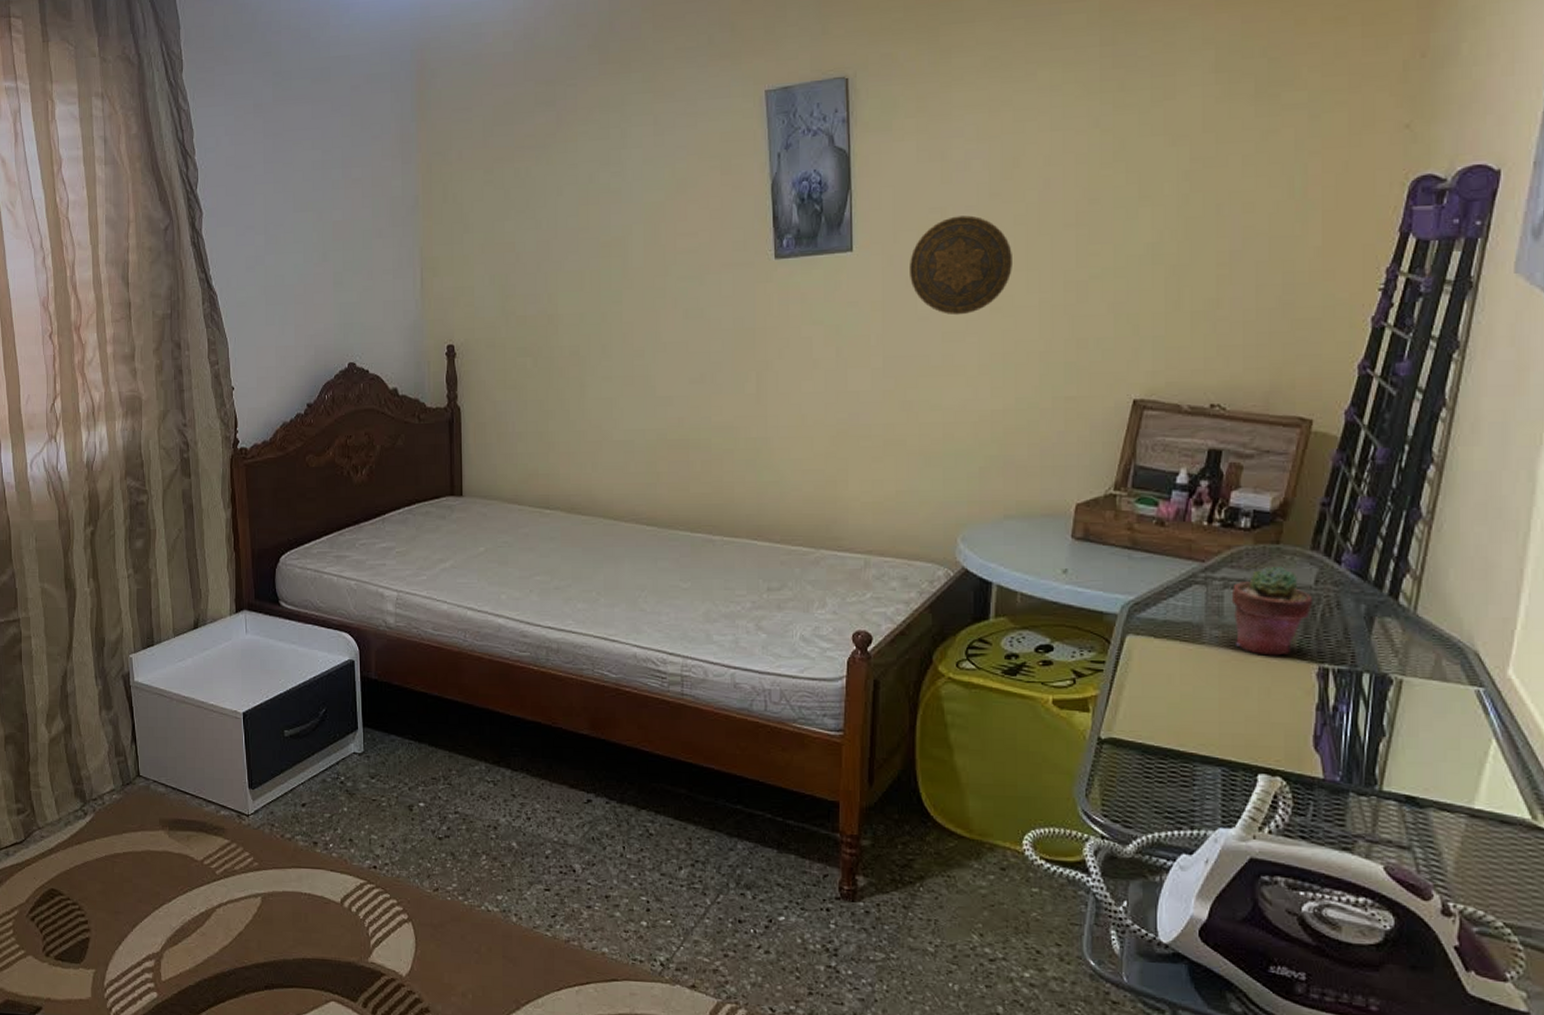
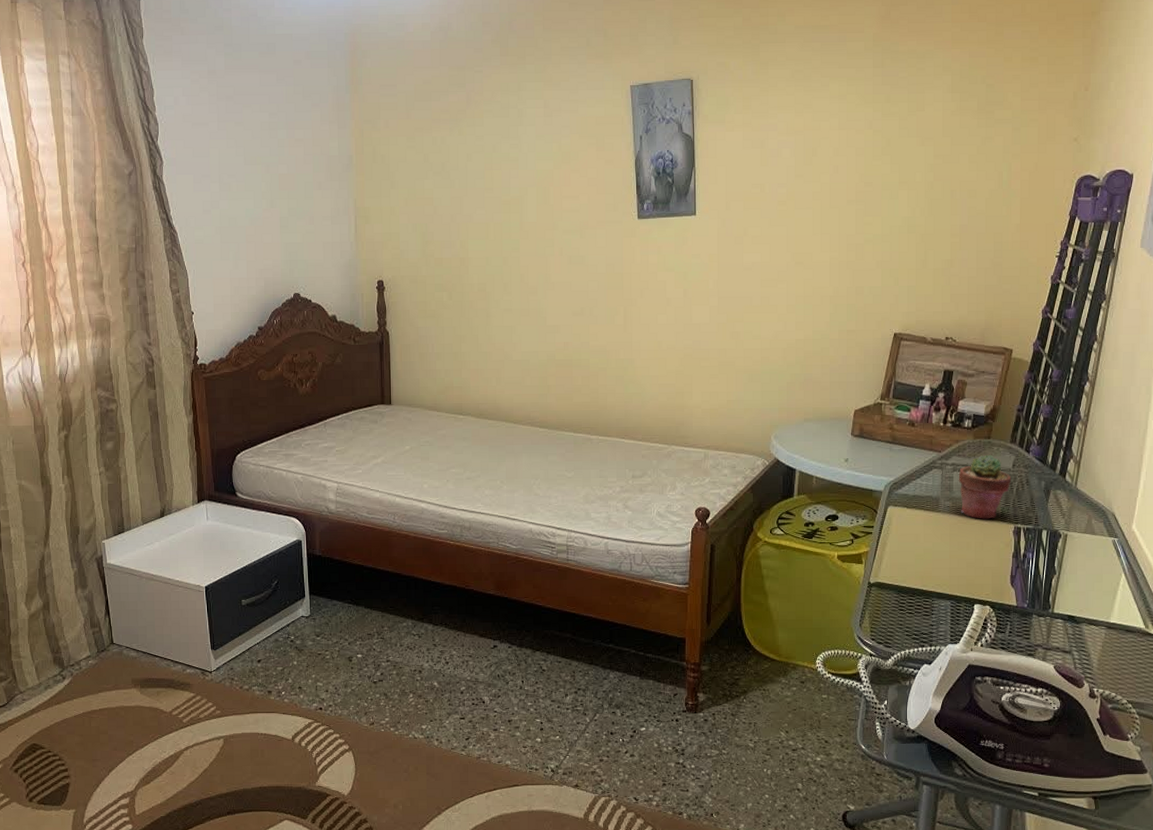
decorative plate: present [910,215,1012,315] -> none [738,191,811,267]

